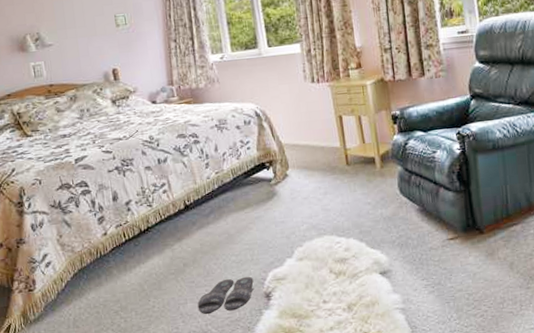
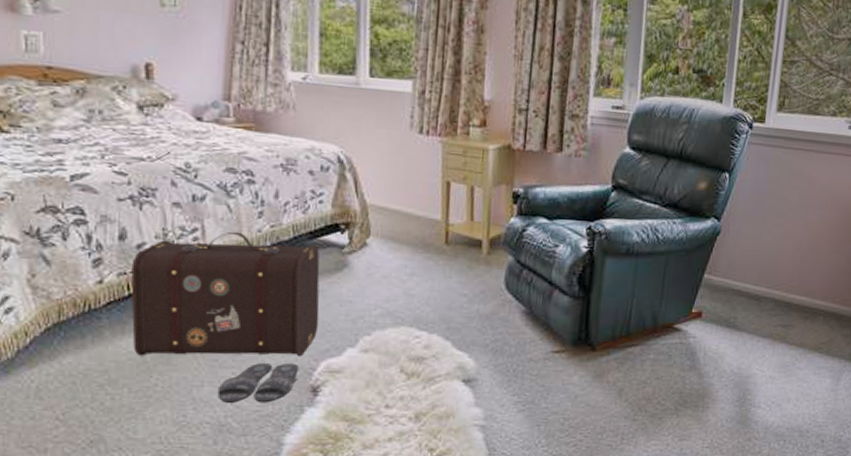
suitcase: none [124,181,263,286] -> present [131,231,320,357]

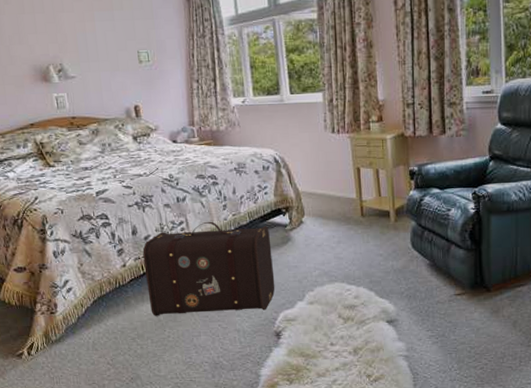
slippers: present [217,362,299,403] -> none [210,315,265,347]

